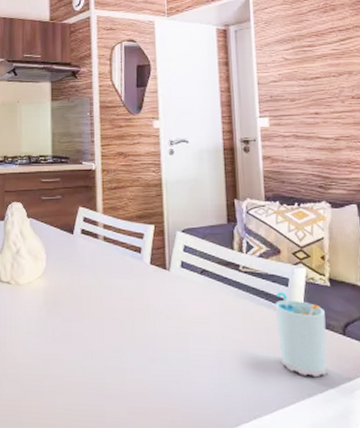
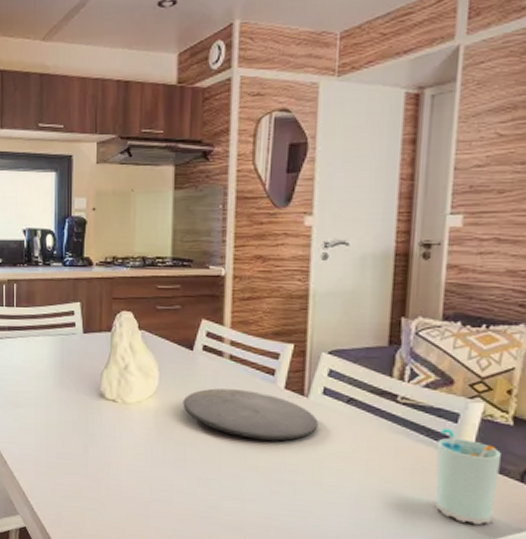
plate: none [67,267,180,312] -> present [183,388,318,441]

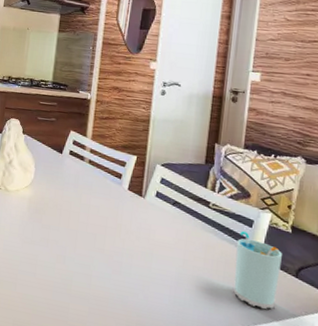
plate: present [183,388,318,441] -> none [50,184,151,231]

